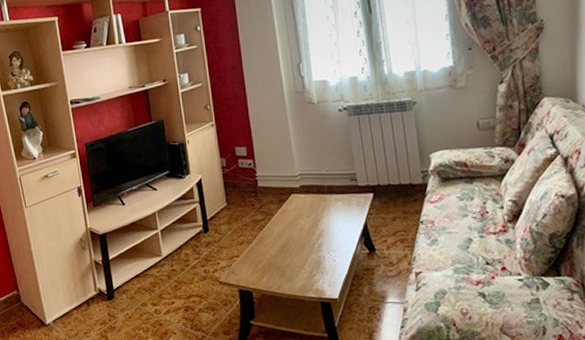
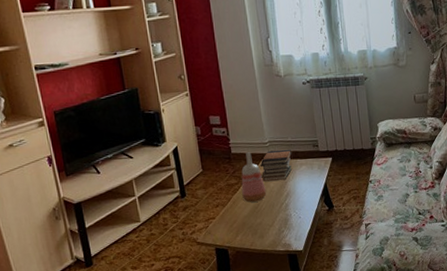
vase: none [268,186,297,241] -> present [241,152,267,202]
book stack: none [289,183,327,218] -> present [260,149,293,181]

